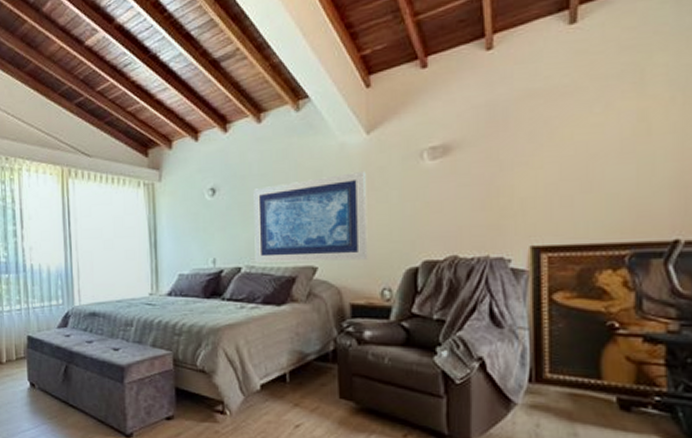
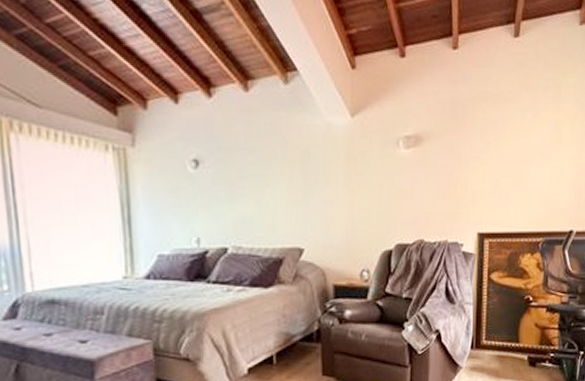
wall art: present [253,170,368,263] -> none [240,153,350,243]

